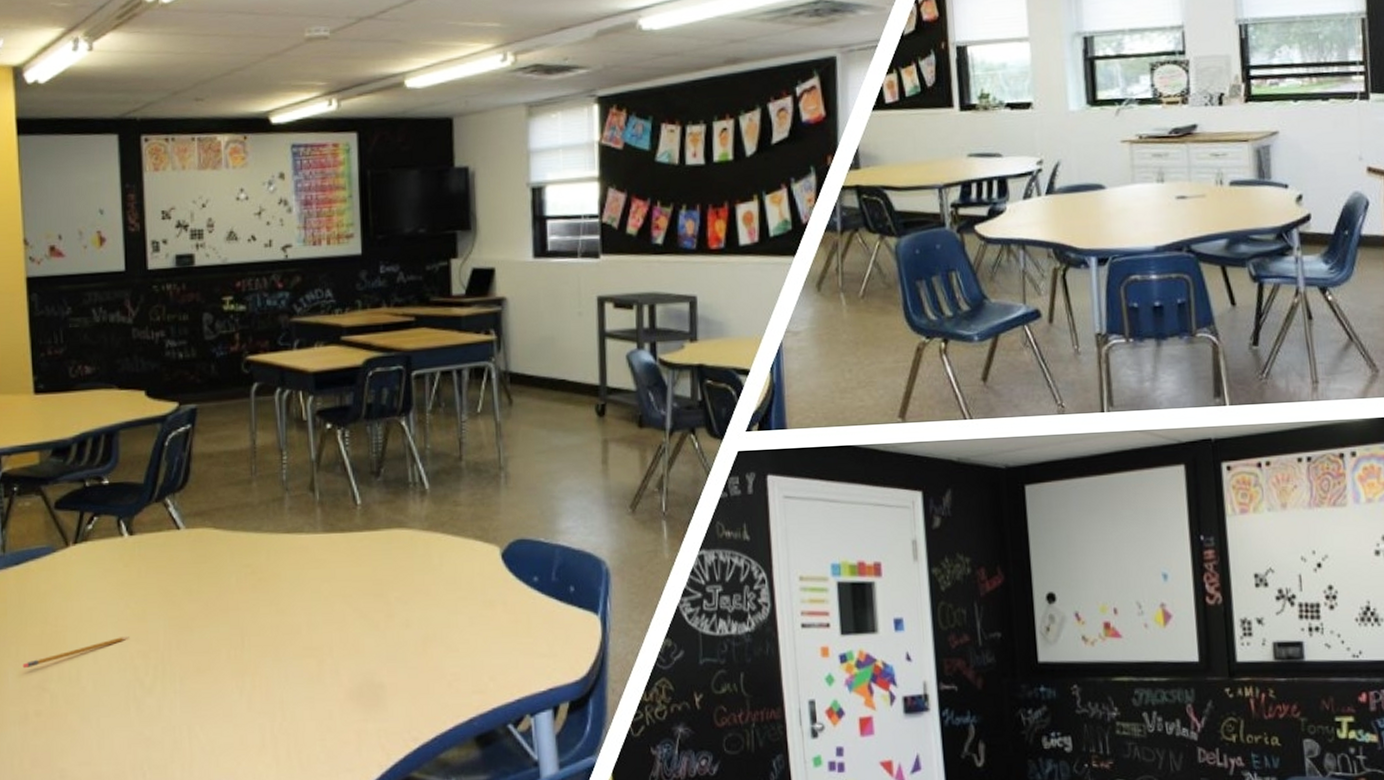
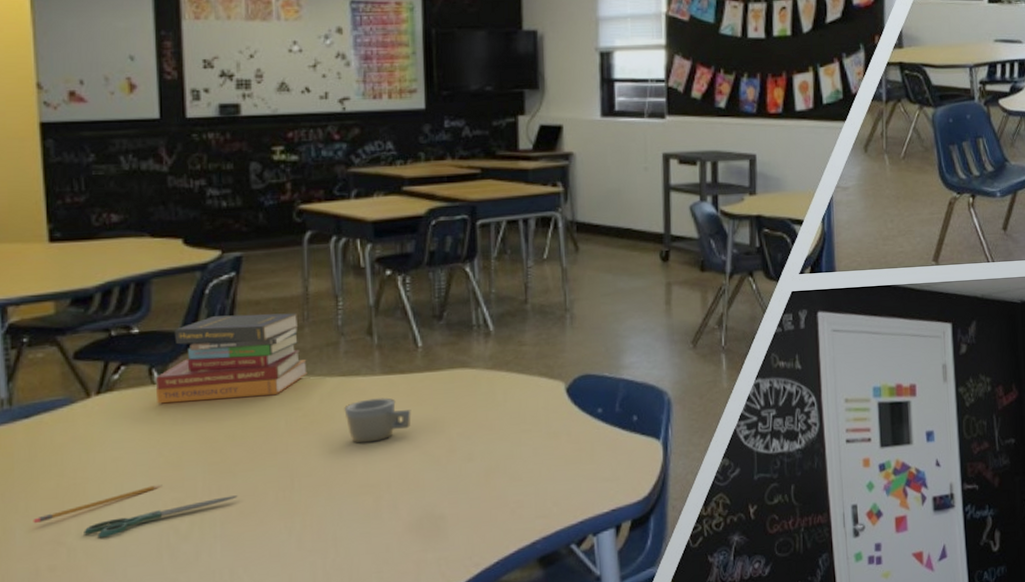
shears: none [64,651,195,687] -> present [84,495,238,538]
books: none [122,466,256,556] -> present [155,312,308,404]
cup: none [289,557,352,604] -> present [344,397,412,443]

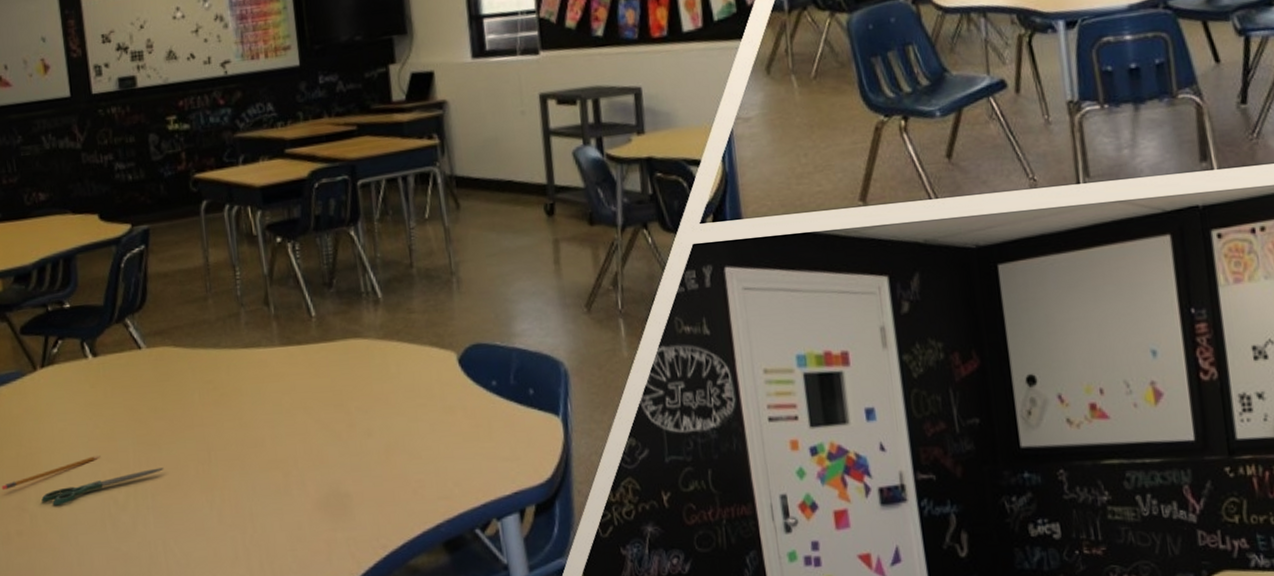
books: present [155,312,308,404] -> none [86,284,214,377]
cup: present [344,397,412,443] -> none [249,370,311,417]

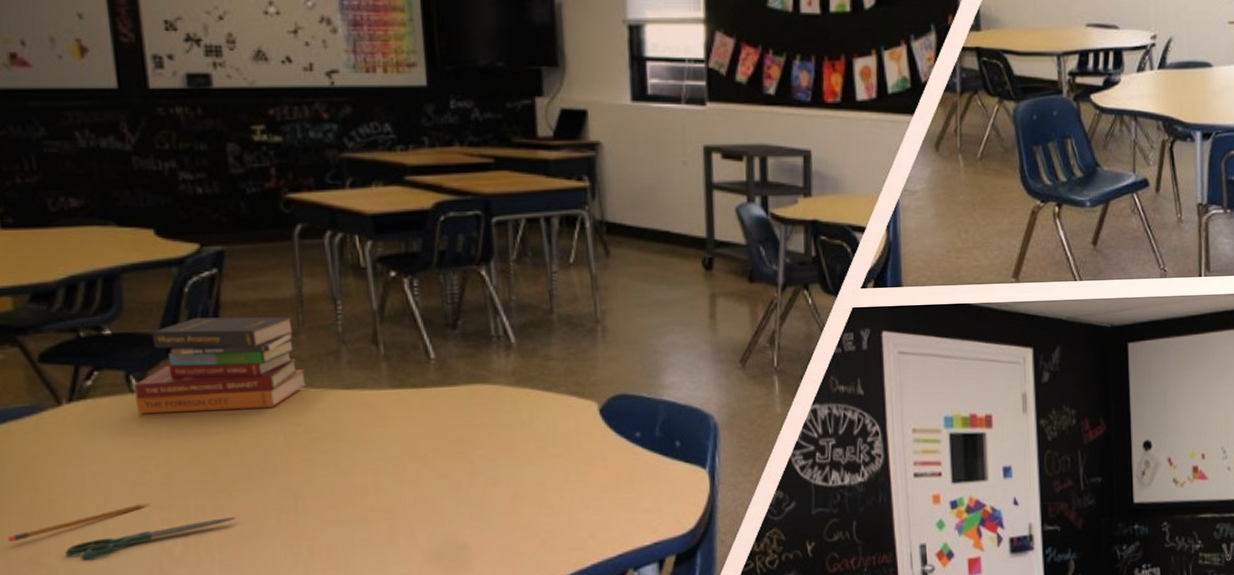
books: none [86,284,214,377] -> present [133,316,307,415]

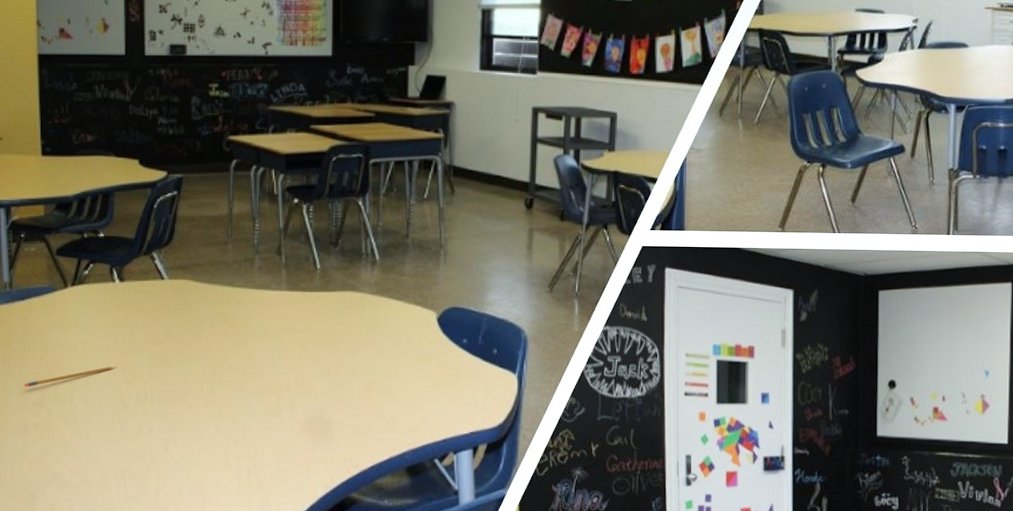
shears: present [65,517,236,560] -> none [59,382,172,405]
books: present [133,316,307,415] -> none [114,228,229,300]

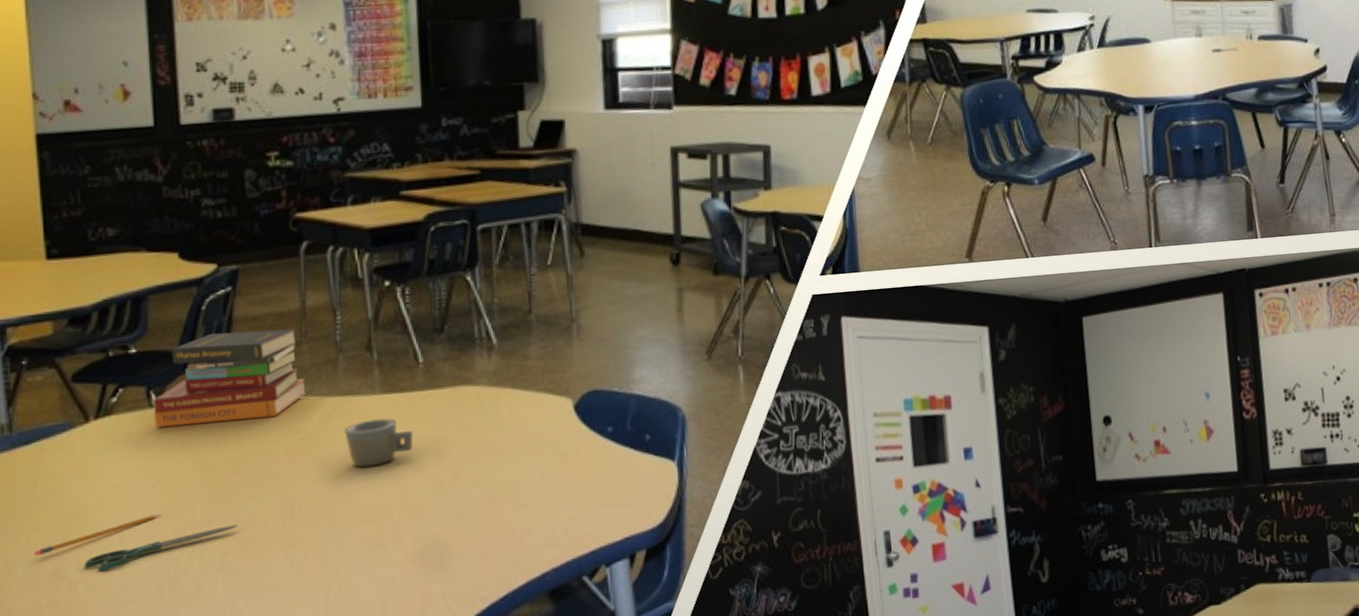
shears: none [59,382,172,405] -> present [84,525,238,571]
books: none [114,228,229,300] -> present [153,328,306,428]
cup: none [256,311,309,349] -> present [344,418,414,468]

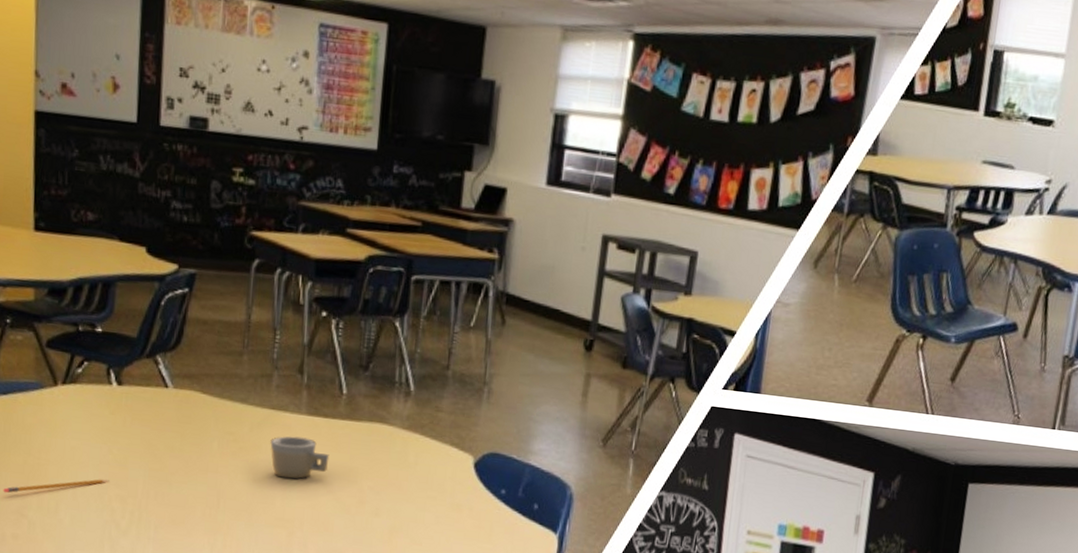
shears: present [84,525,238,571] -> none [42,502,171,519]
books: present [153,328,306,428] -> none [111,328,243,415]

